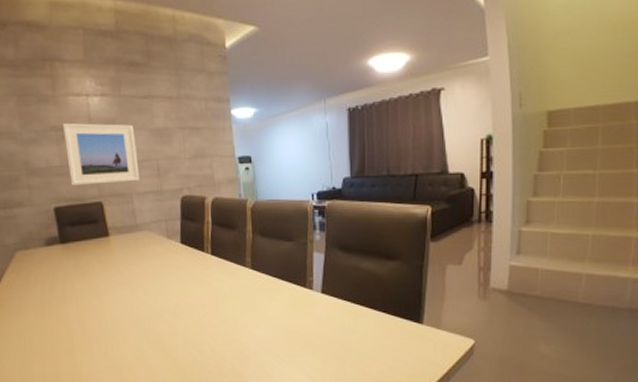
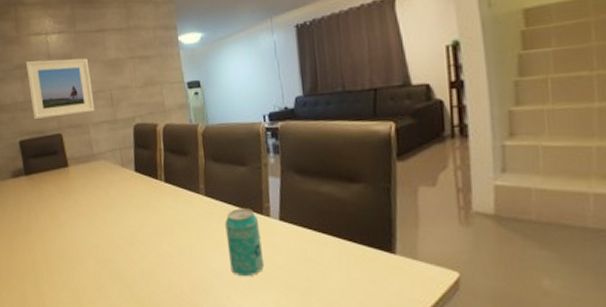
beverage can: none [269,281,305,345] -> present [225,208,265,277]

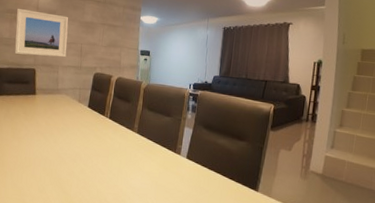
beverage can: present [225,208,265,277] -> none [145,146,172,195]

